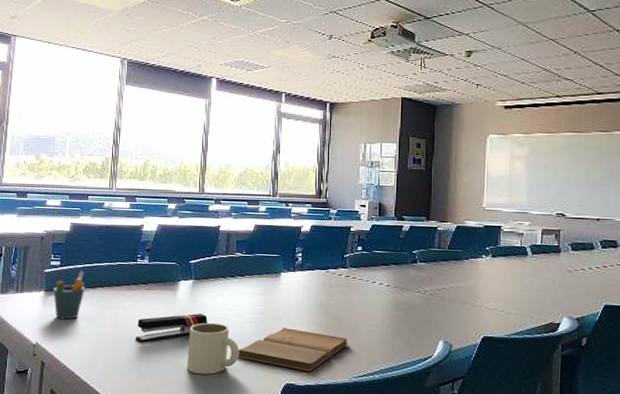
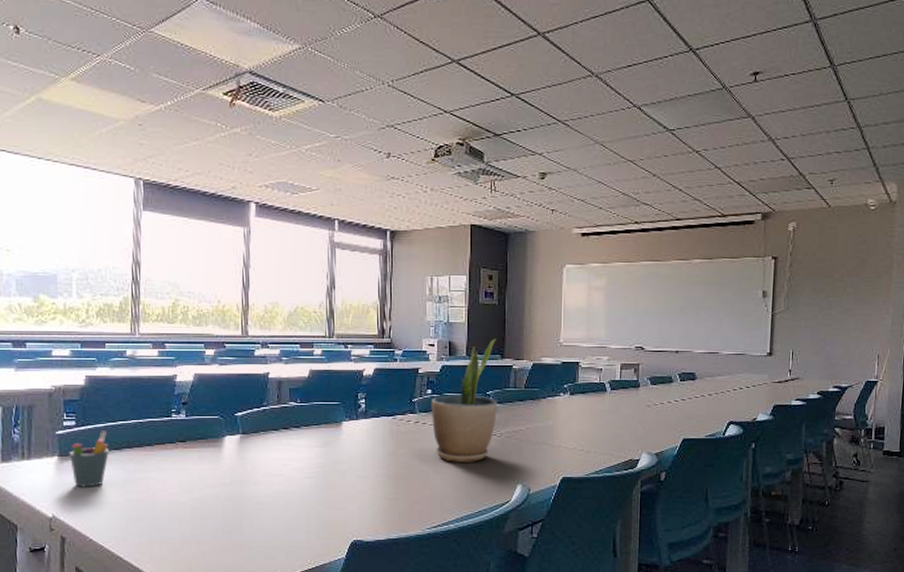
stapler: present [136,313,207,343] -> none [176,472,260,507]
mug: present [187,322,239,375] -> none [238,480,299,537]
book: present [238,328,349,372] -> none [297,481,421,526]
potted plant: none [361,201,423,317] -> present [431,338,497,462]

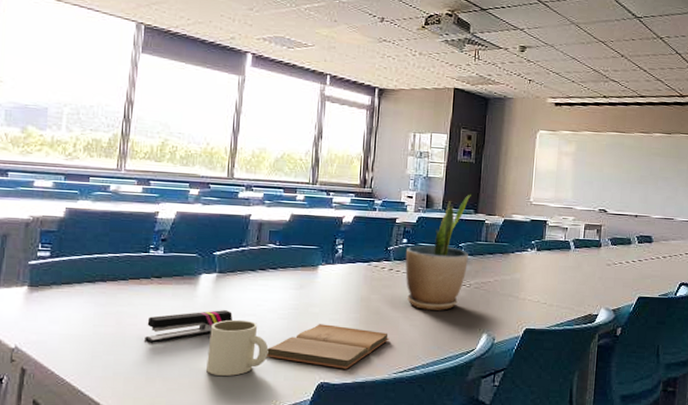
pen holder: present [69,431,109,487] -> none [40,263,82,319]
stapler: none [176,472,260,507] -> present [145,310,233,343]
mug: none [238,480,299,537] -> present [206,319,269,376]
book: none [297,481,421,526] -> present [267,324,390,369]

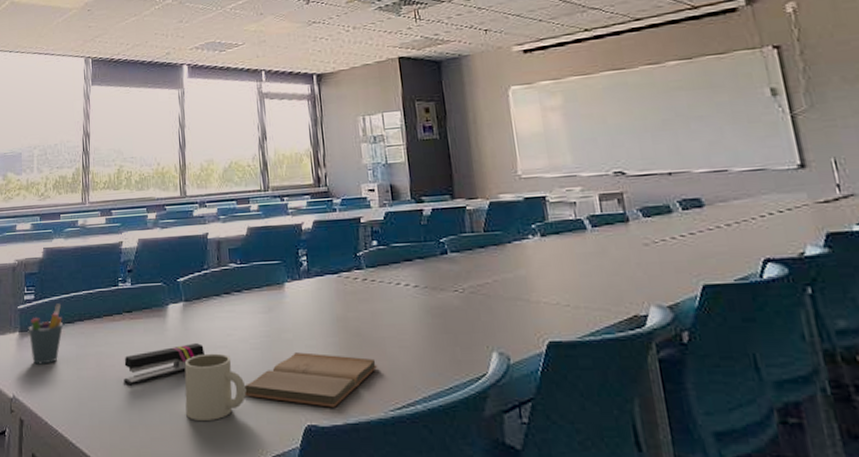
pen holder: none [40,263,82,319] -> present [29,303,63,365]
potted plant: present [405,194,471,310] -> none [377,176,456,326]

